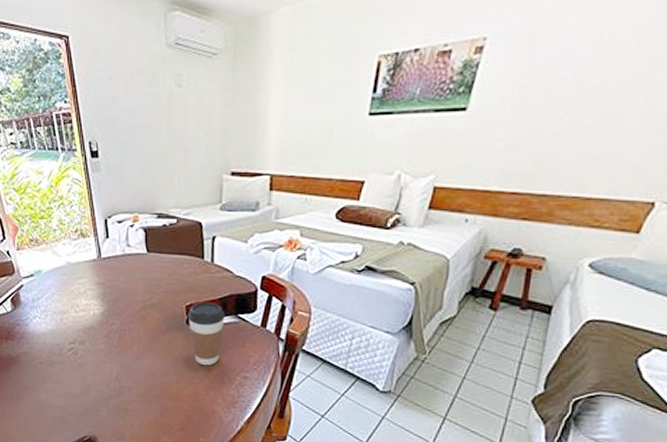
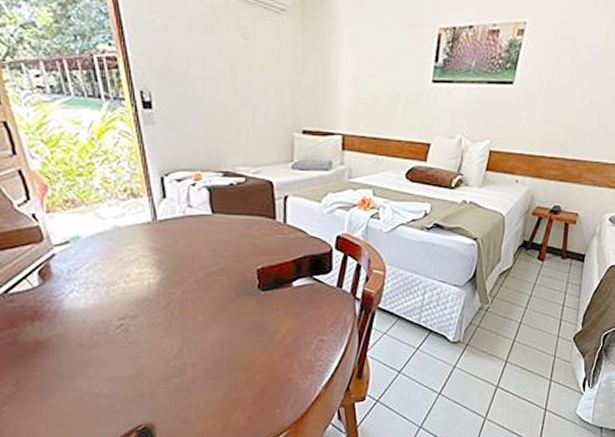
coffee cup: present [187,302,225,366] -> none [259,265,300,332]

